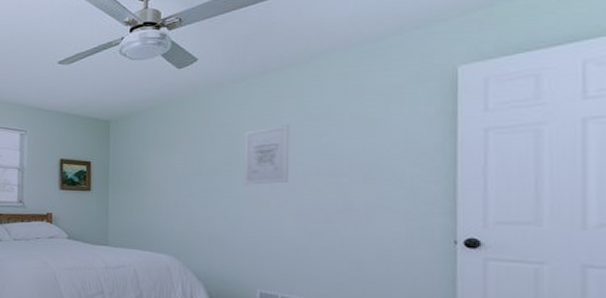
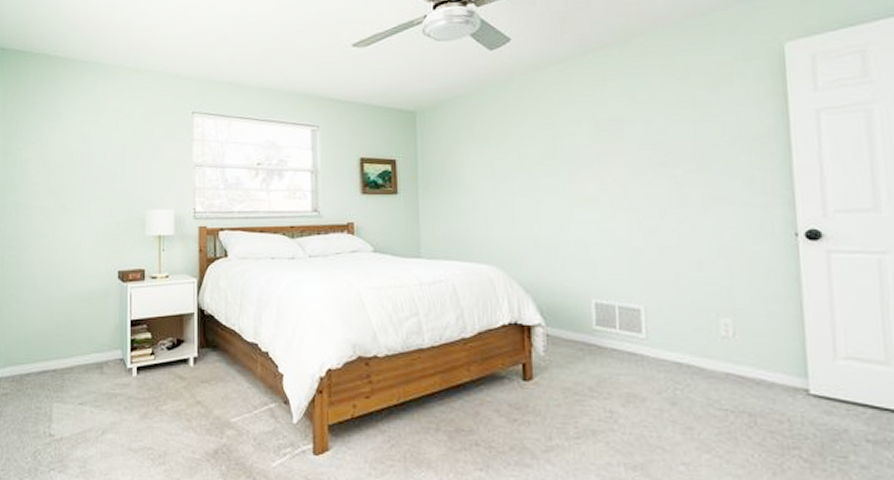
wall art: present [244,125,290,185] -> none [567,111,619,180]

